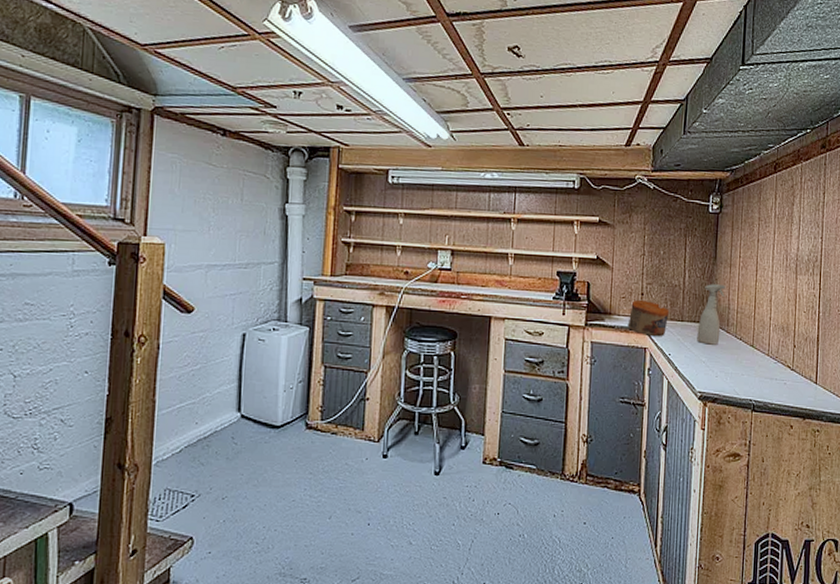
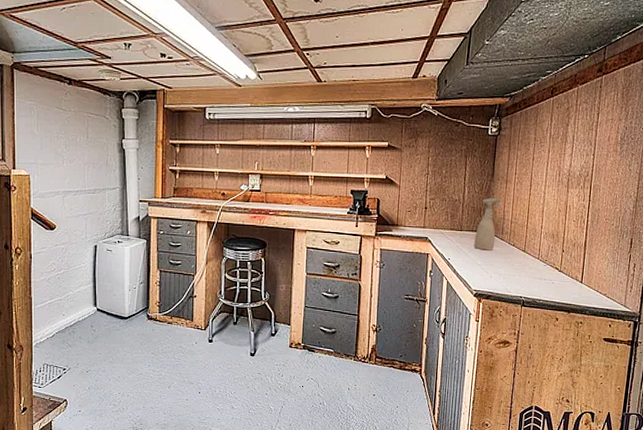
can: present [627,300,669,336] -> none [412,213,449,243]

